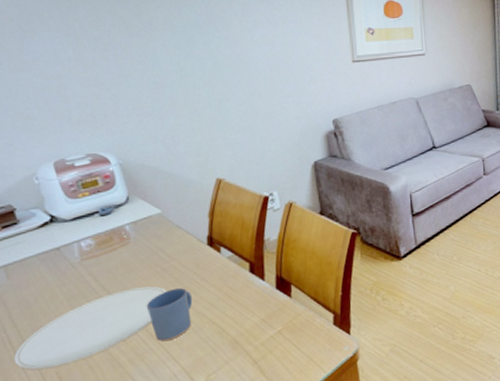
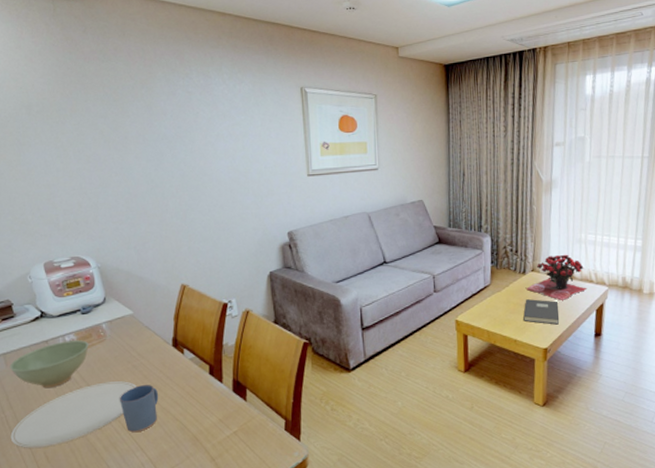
bowl: none [11,244,110,301] -> present [9,340,89,389]

